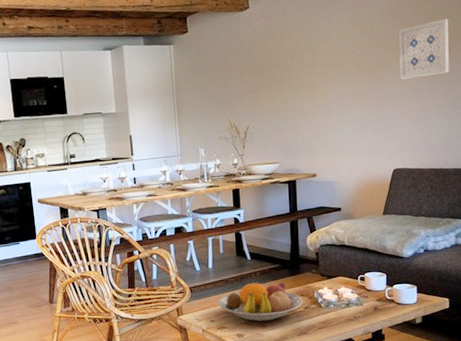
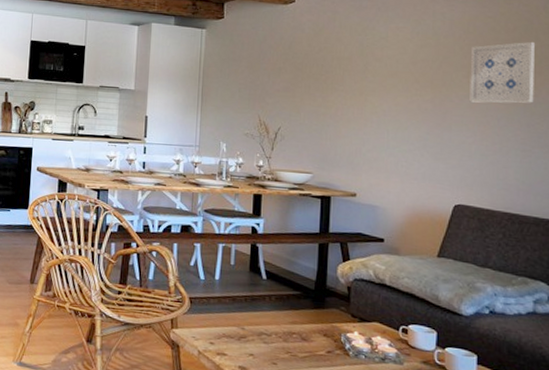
fruit bowl: present [218,280,302,322] -> none [221,305,325,359]

